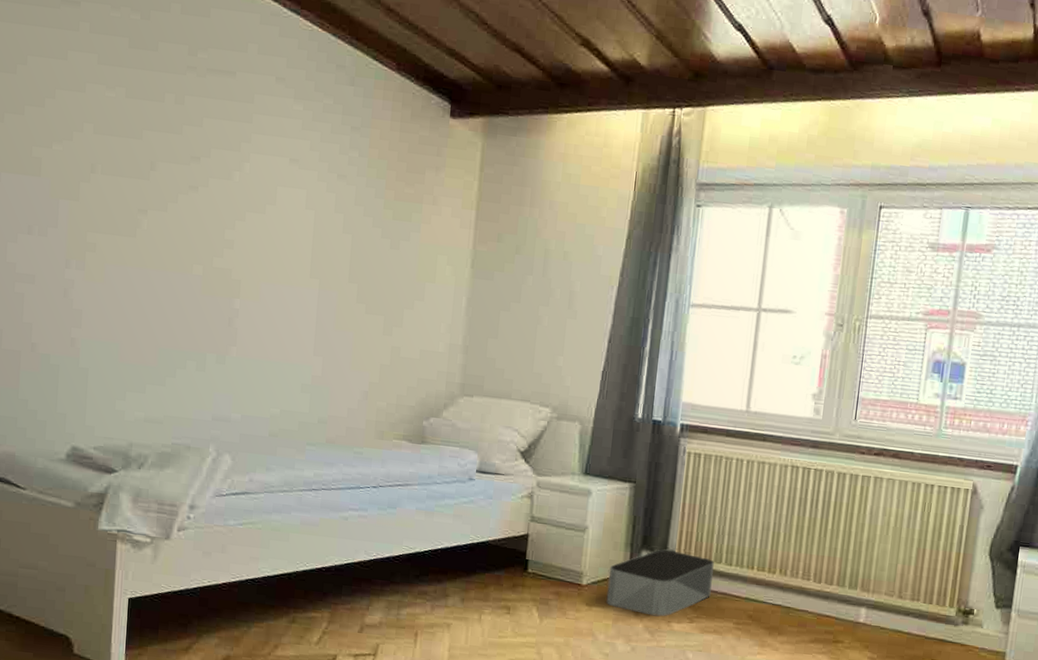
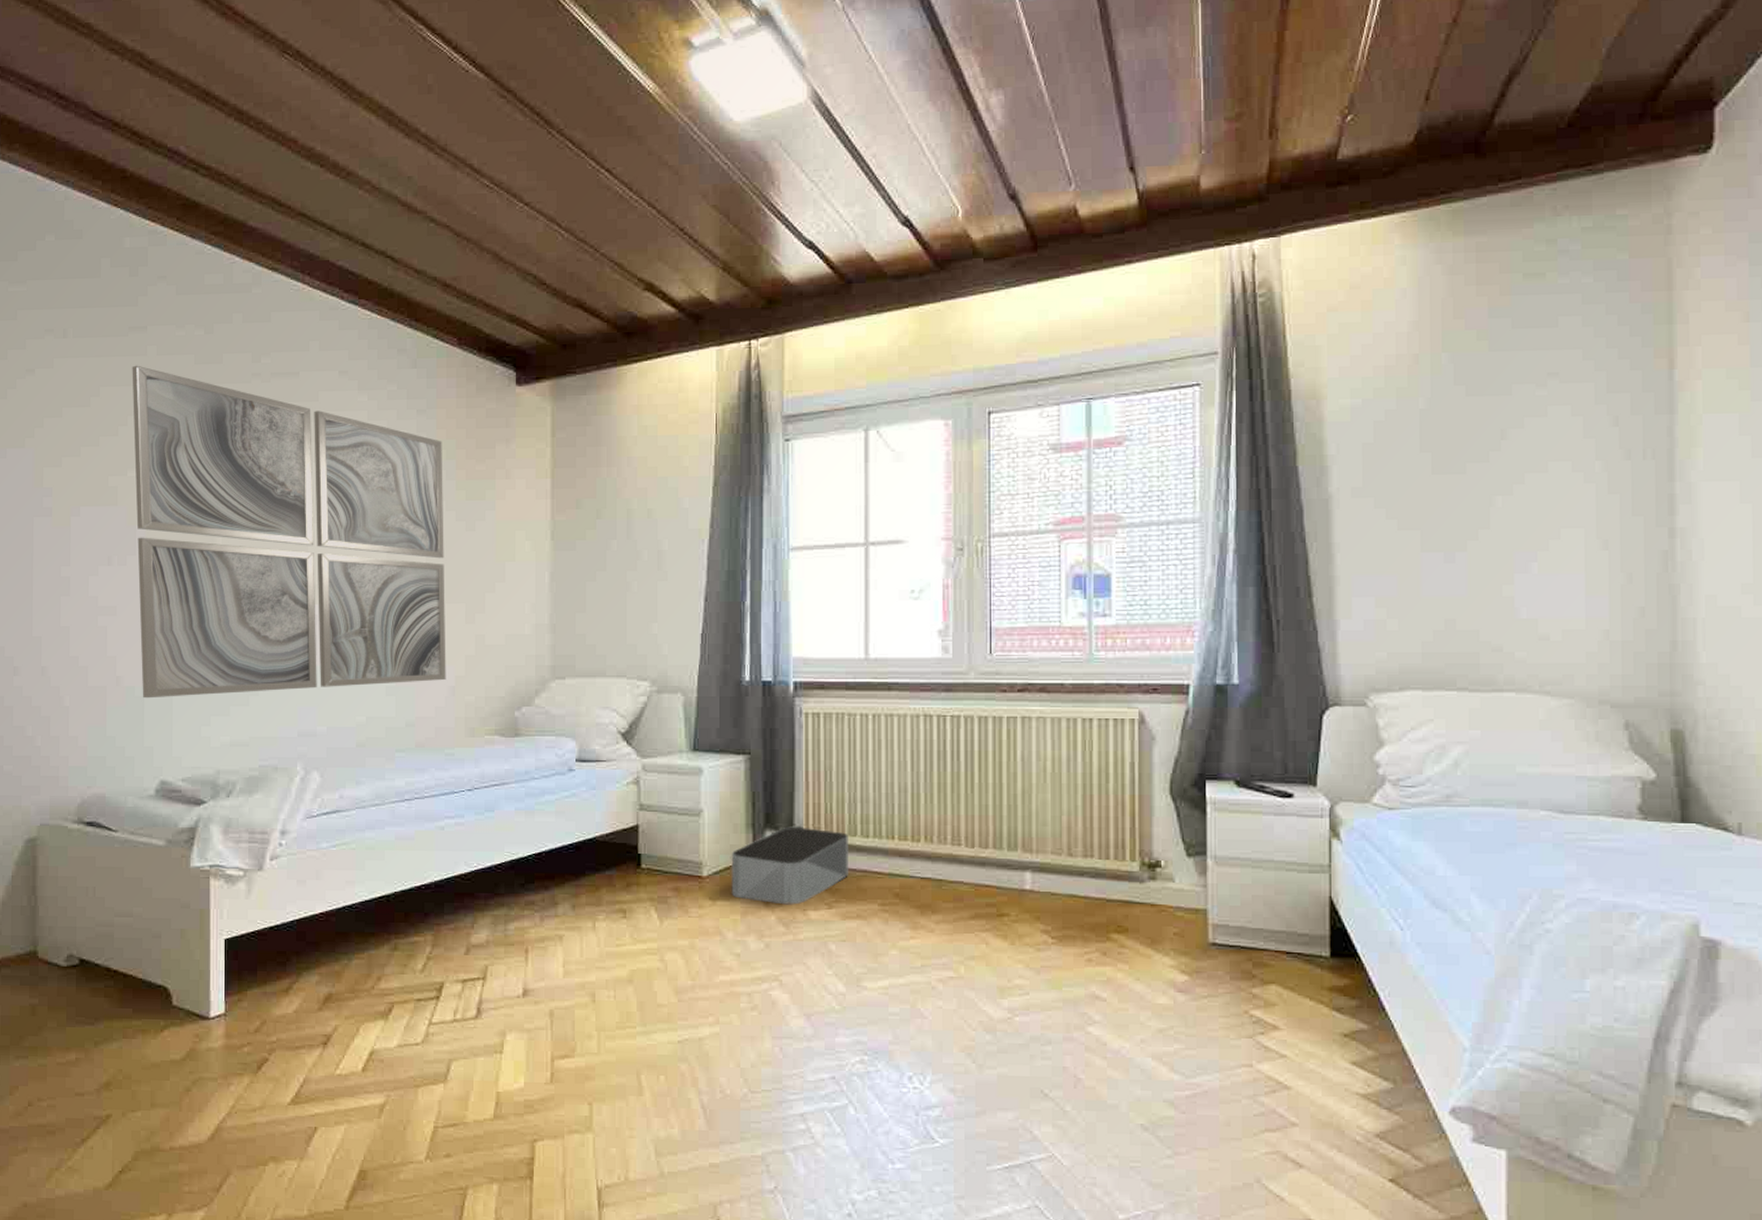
wall art: none [57,39,374,385] -> present [132,365,446,699]

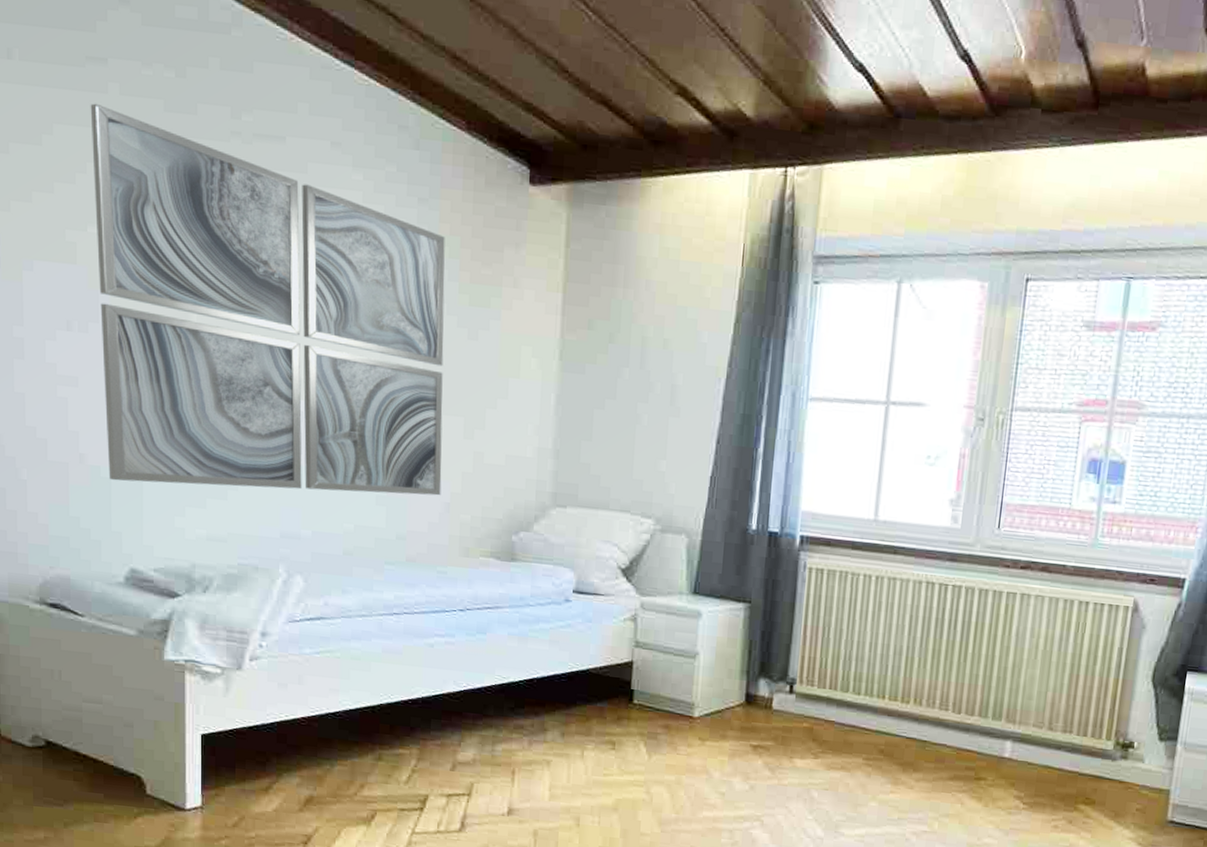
storage bin: present [731,826,848,905] -> none [721,677,841,752]

